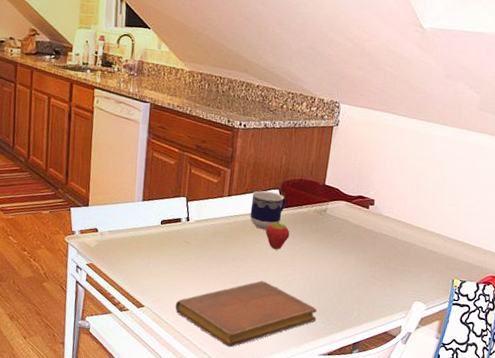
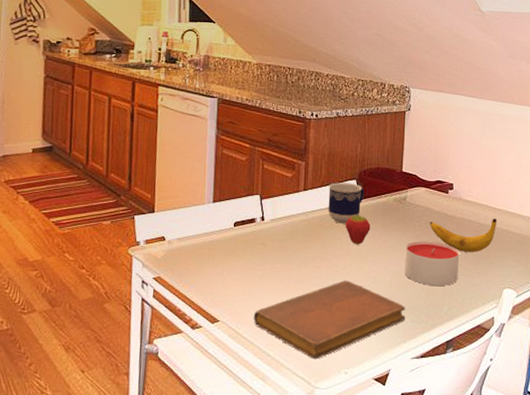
candle: none [319,250,374,294] -> present [405,241,460,286]
banana: none [347,234,415,266] -> present [429,218,497,253]

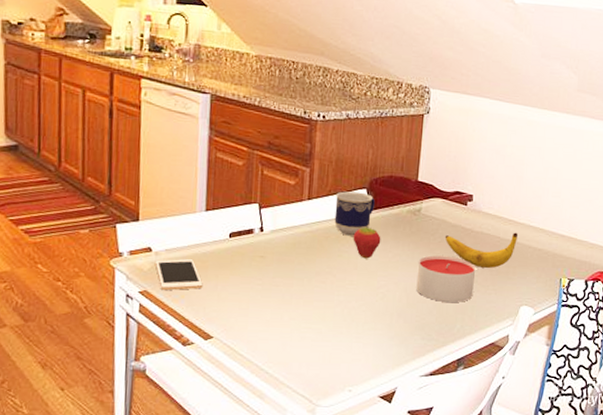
cell phone: none [167,247,211,277] -> present [155,259,203,291]
notebook: present [253,280,406,360] -> none [250,296,416,377]

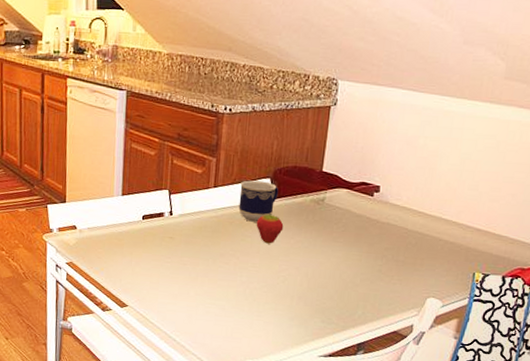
cell phone: present [155,259,203,291] -> none [79,236,120,263]
candle: present [416,255,476,302] -> none [317,243,381,290]
banana: present [445,232,518,269] -> none [348,224,428,260]

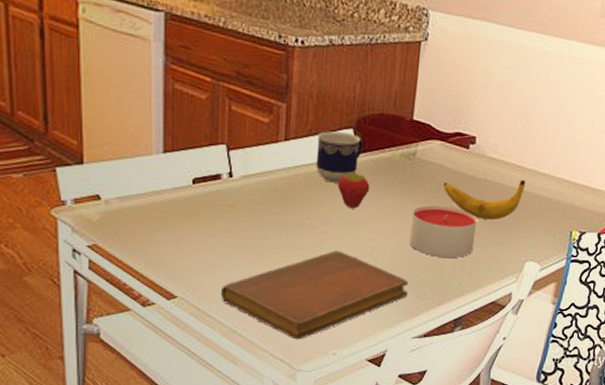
notebook: none [160,277,317,348] -> present [220,250,409,340]
candle: none [317,243,381,290] -> present [409,205,478,258]
banana: none [348,224,428,260] -> present [443,180,525,221]

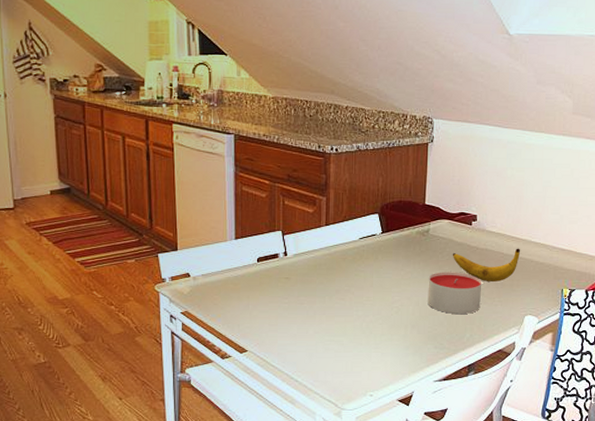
notebook: present [220,250,409,340] -> none [280,311,429,384]
cup: present [316,131,363,183] -> none [350,217,386,257]
fruit: present [337,172,370,209] -> none [368,248,394,277]

